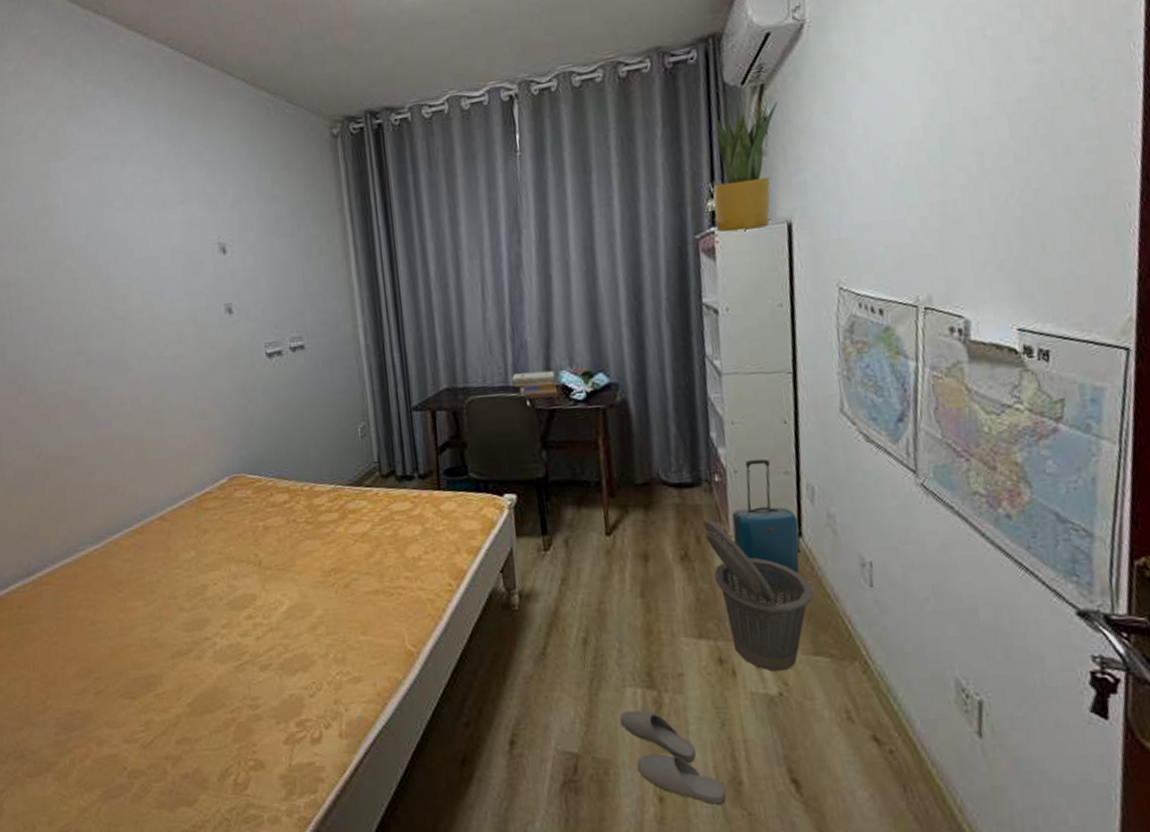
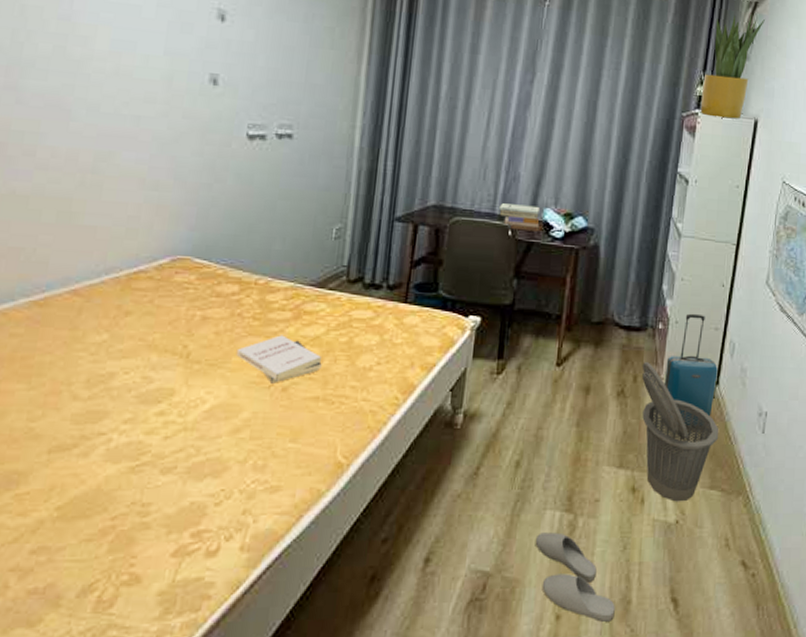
books: none [298,535,375,581] -> present [236,335,323,384]

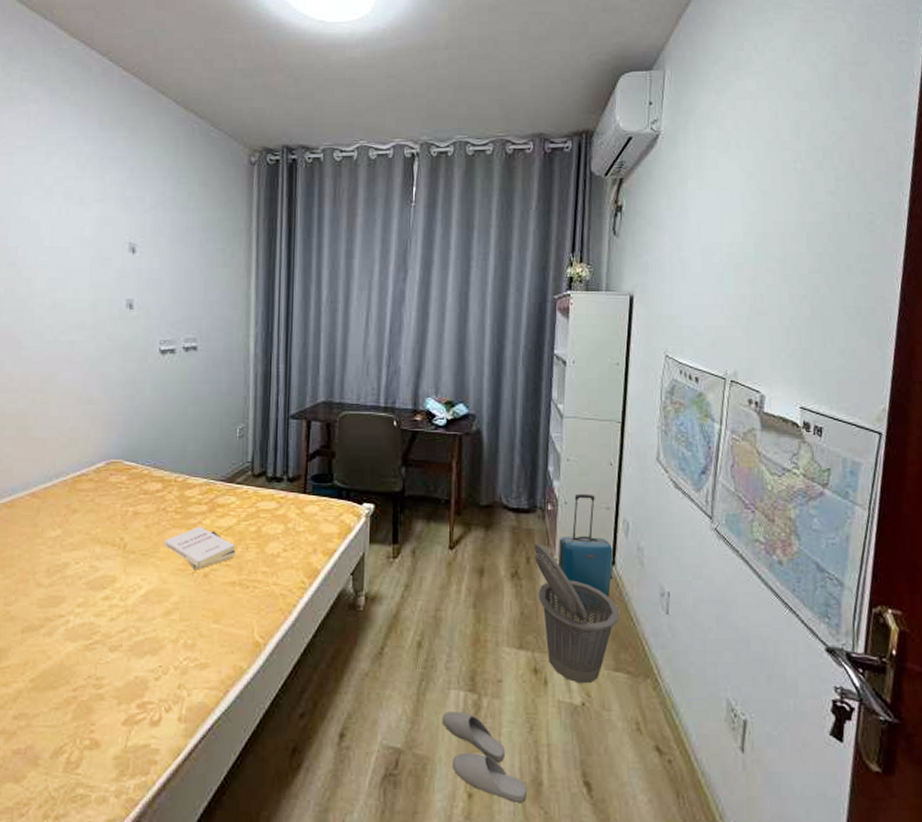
books: present [499,203,540,232] -> none [383,396,422,421]
planter: present [700,14,765,119] -> none [572,191,632,297]

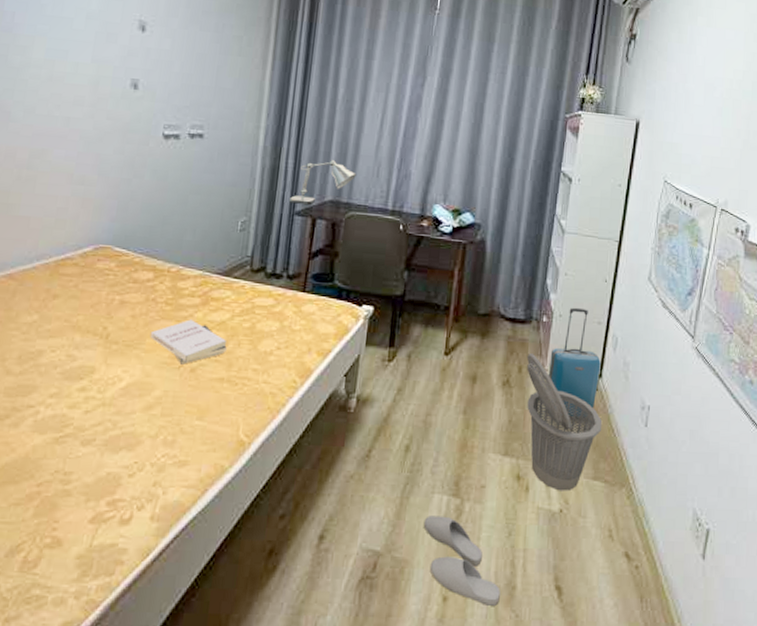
desk lamp: none [284,362,346,409] -> present [289,160,356,206]

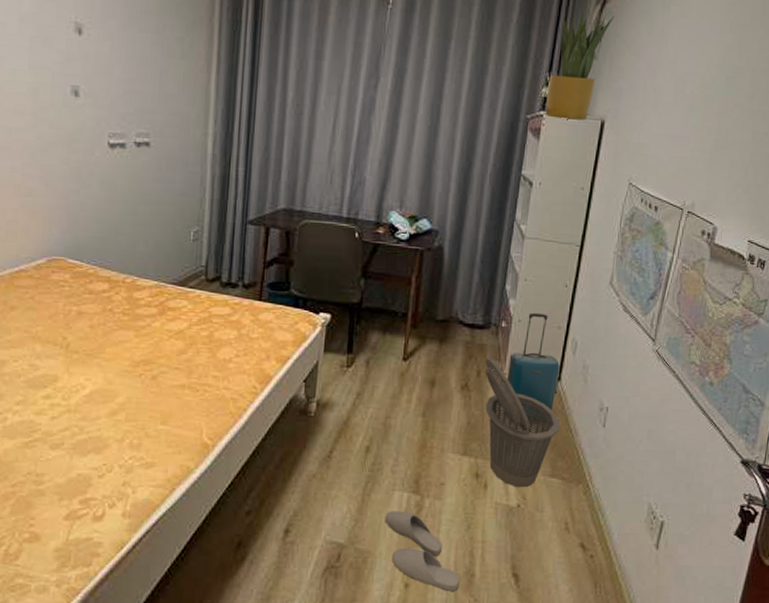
books: present [150,319,227,365] -> none [109,329,186,372]
desk lamp: present [289,160,356,206] -> none [242,167,309,215]
planter: none [583,20,646,121] -> present [545,11,614,121]

